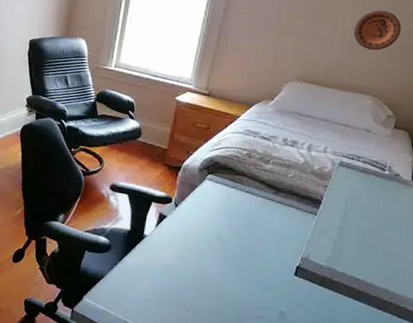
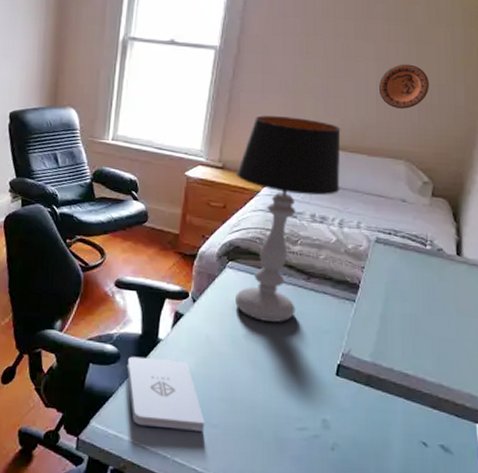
notepad: none [116,247,179,313] -> present [126,356,205,431]
table lamp: none [211,50,316,228] -> present [234,114,341,323]

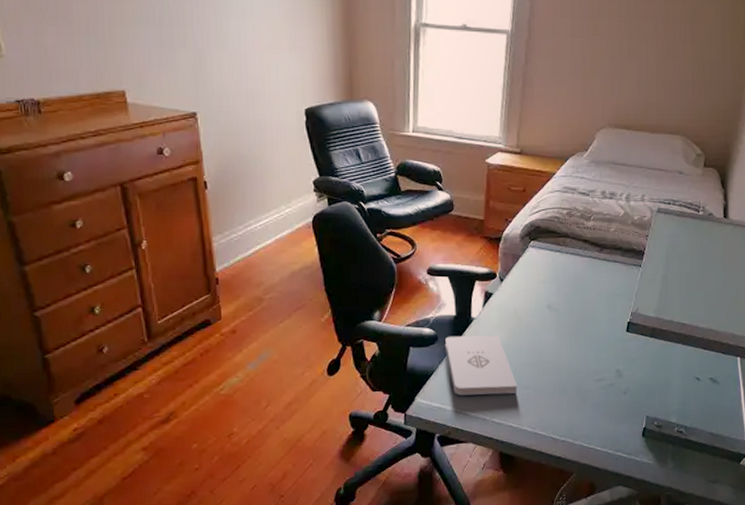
table lamp: present [234,114,341,323] -> none [533,98,626,293]
decorative plate: present [378,64,430,109] -> none [658,42,703,86]

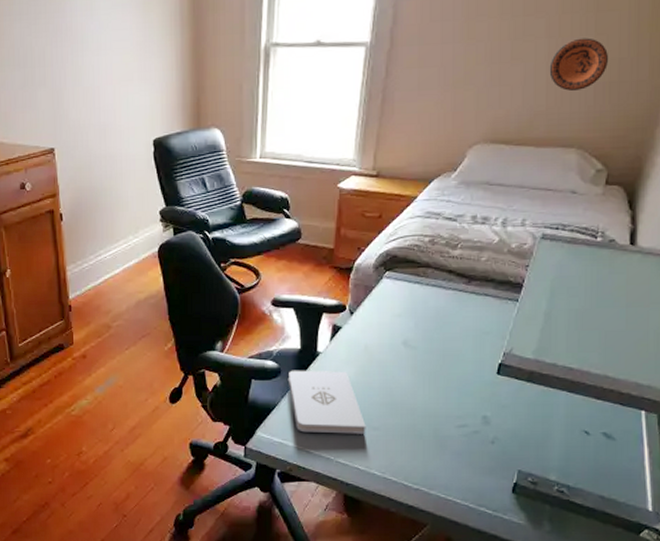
decorative plate: none [658,42,703,86] -> present [549,37,609,91]

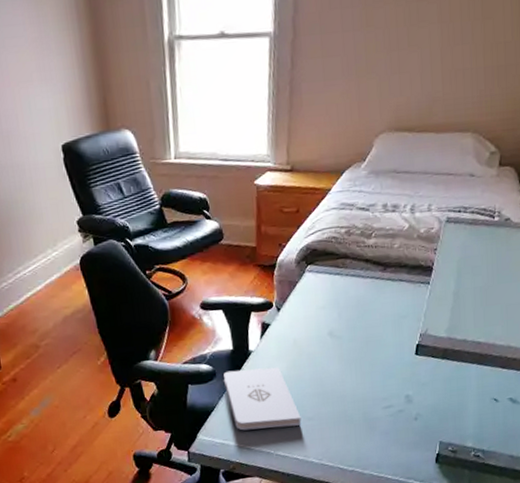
decorative plate: present [549,37,609,91] -> none [443,22,496,76]

